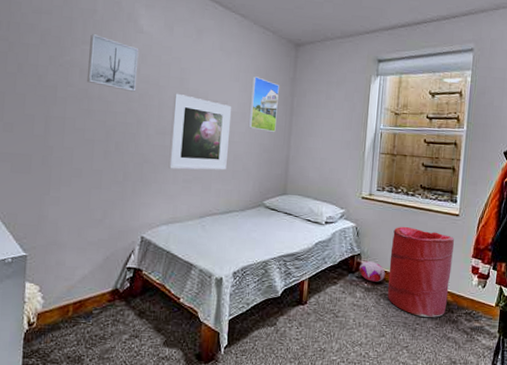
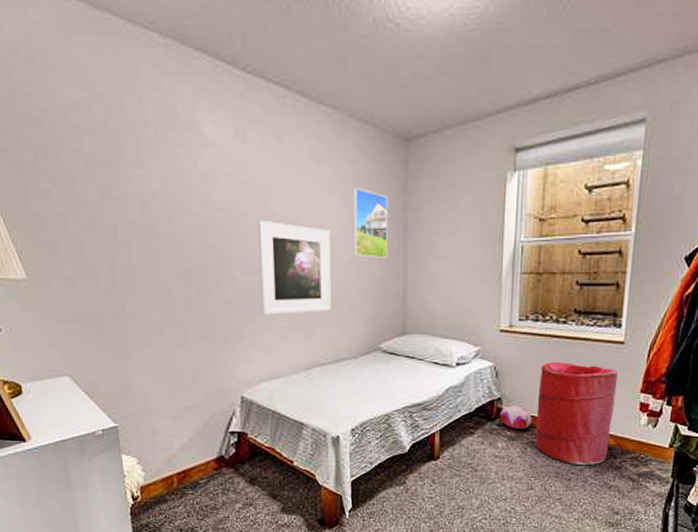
wall art: present [86,34,139,92] -> none [145,154,211,224]

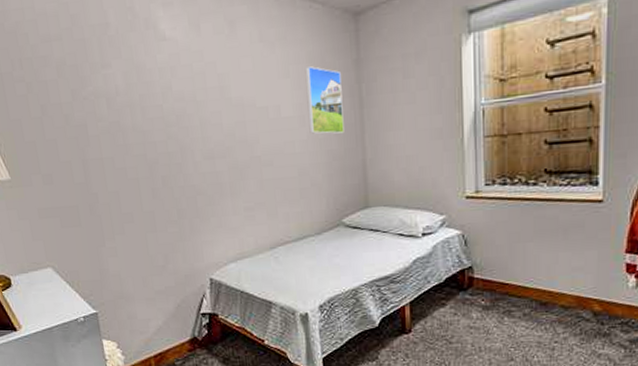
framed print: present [257,220,331,315] -> none [215,106,292,198]
plush toy: present [499,406,532,429] -> none [471,274,507,298]
laundry hamper: present [535,361,618,465] -> none [511,225,598,333]

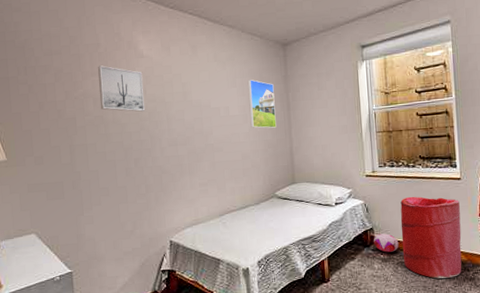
wall art: none [109,53,172,115] -> present [98,65,146,112]
plush toy: none [471,274,507,298] -> present [373,234,399,253]
laundry hamper: none [511,225,598,333] -> present [400,196,462,279]

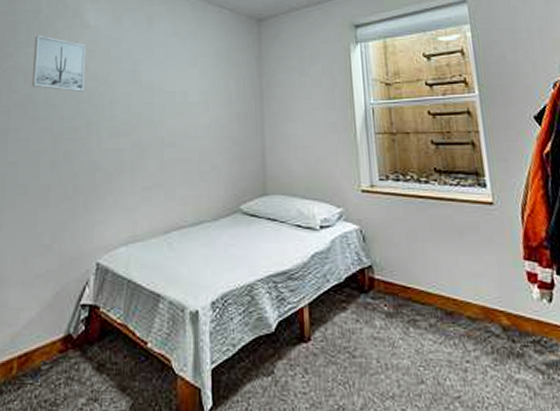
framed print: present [247,80,277,129] -> none [212,60,245,121]
plush toy: present [373,234,399,253] -> none [372,275,410,303]
laundry hamper: present [400,196,462,279] -> none [410,224,504,350]

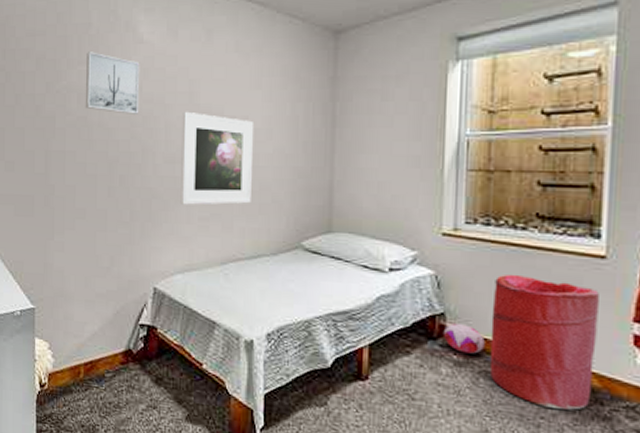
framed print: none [124,88,192,176] -> present [180,111,254,205]
plush toy: none [372,275,410,303] -> present [443,324,485,354]
laundry hamper: none [410,224,504,350] -> present [489,274,599,410]

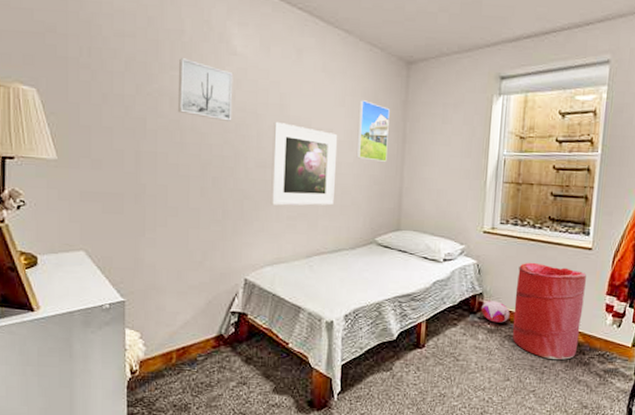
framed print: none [276,80,315,150] -> present [356,100,390,162]

